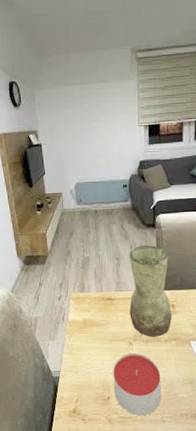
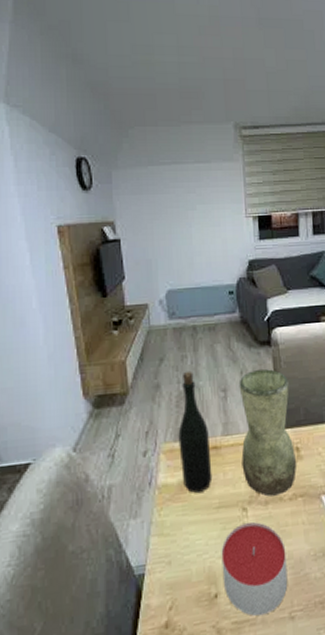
bottle: none [83,243,108,329] -> present [178,370,213,494]

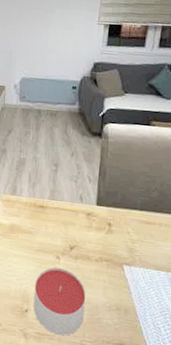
bottle: present [178,370,213,494] -> none [13,144,39,237]
vase: present [238,369,297,497] -> none [61,154,112,255]

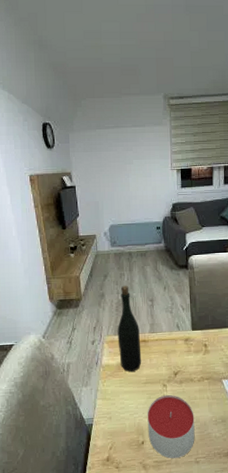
bottle: none [13,144,39,237] -> present [117,285,142,372]

